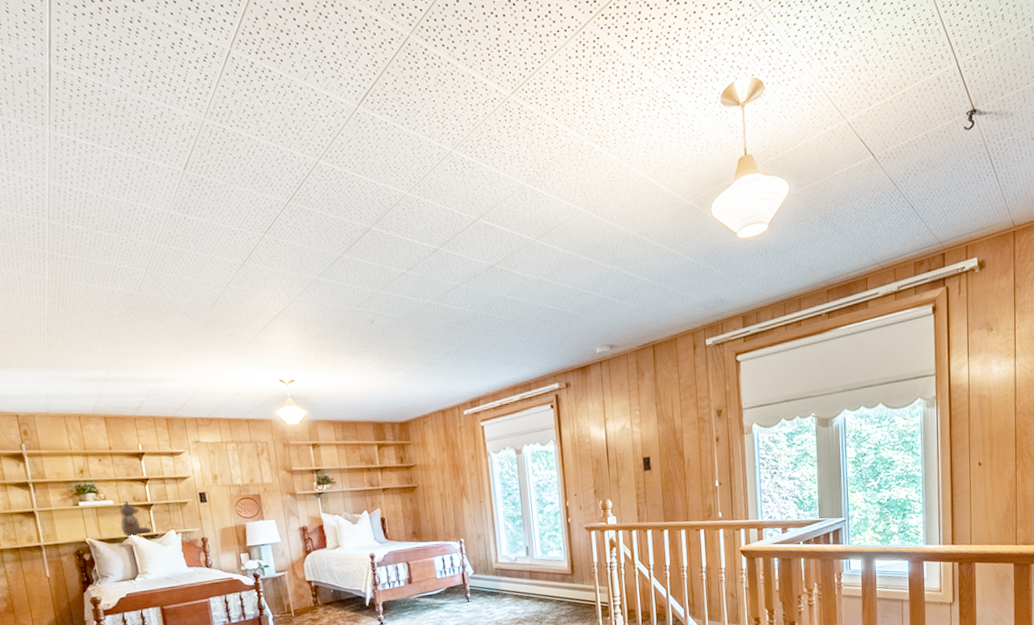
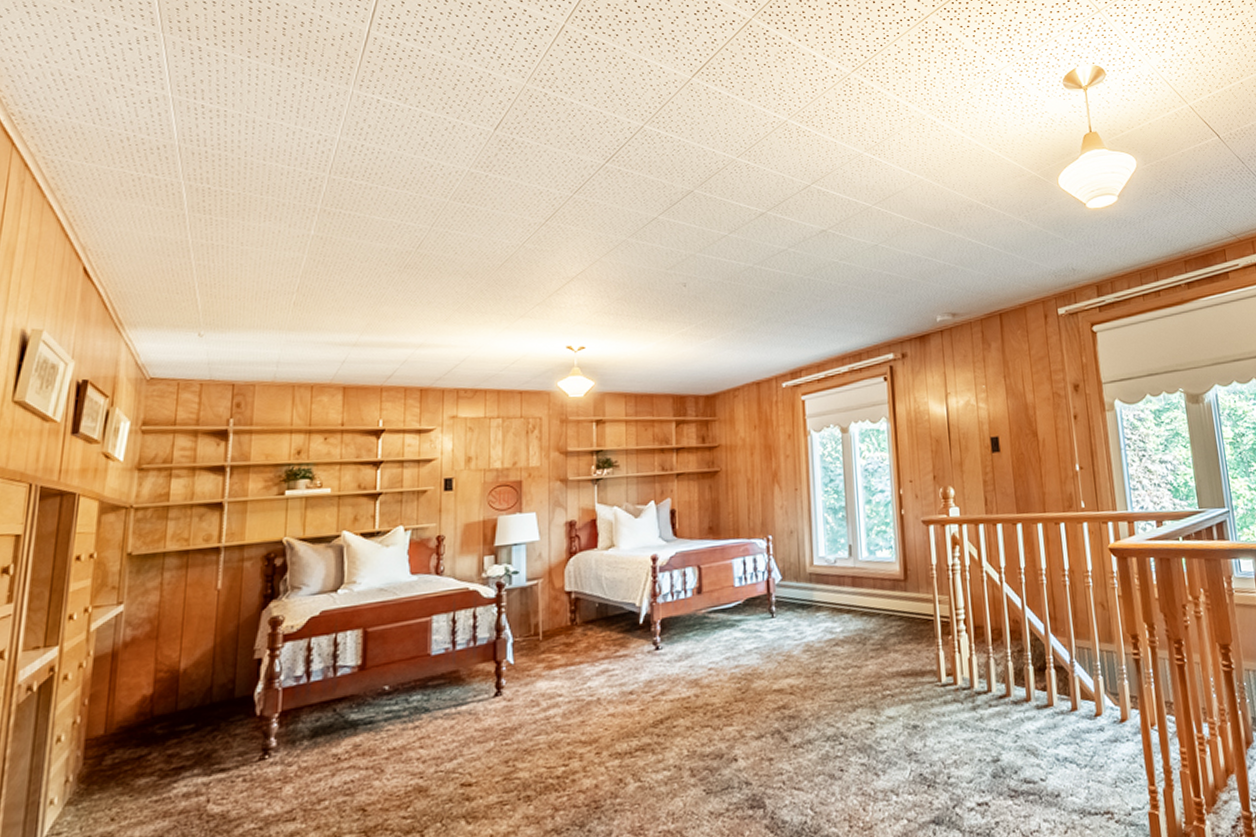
teddy bear: present [119,500,152,536] -> none [334,488,374,534]

